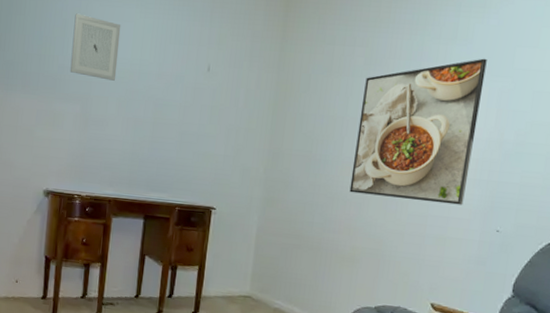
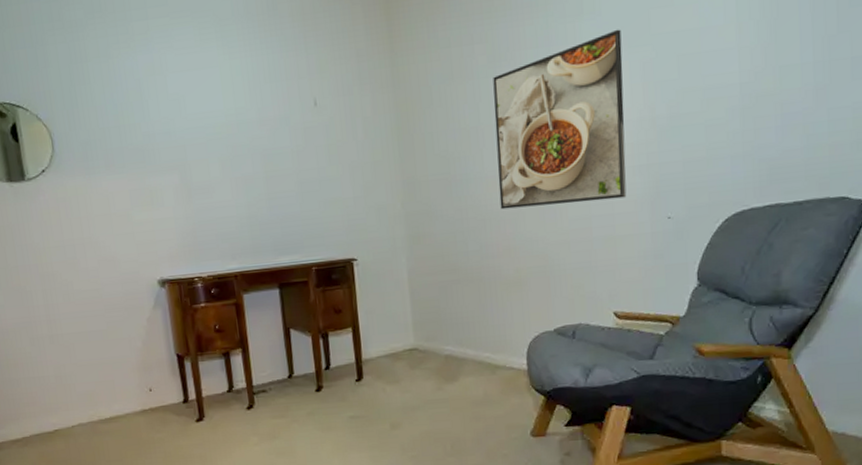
wall art: present [70,13,121,81] -> none [148,69,212,140]

